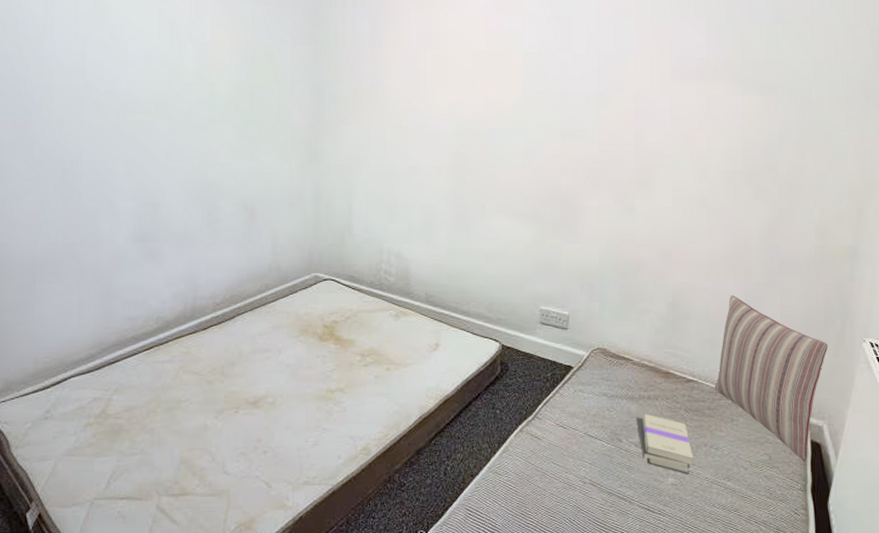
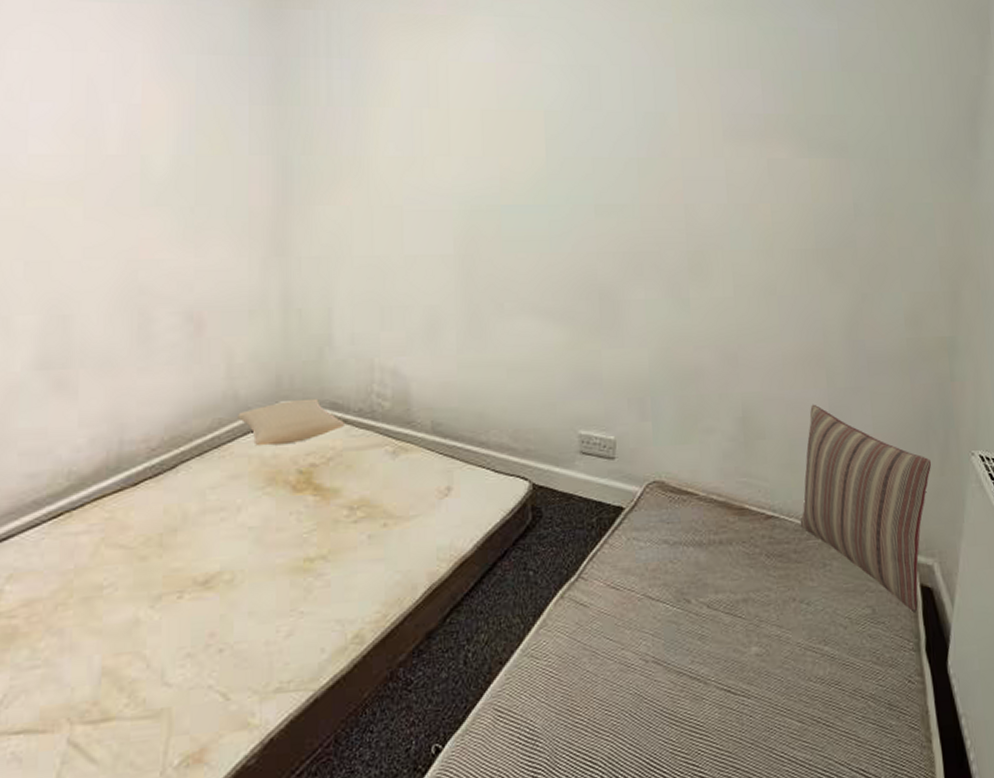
pillow: none [280,272,360,306] -> present [238,398,346,446]
books: present [635,413,693,474] -> none [705,563,780,640]

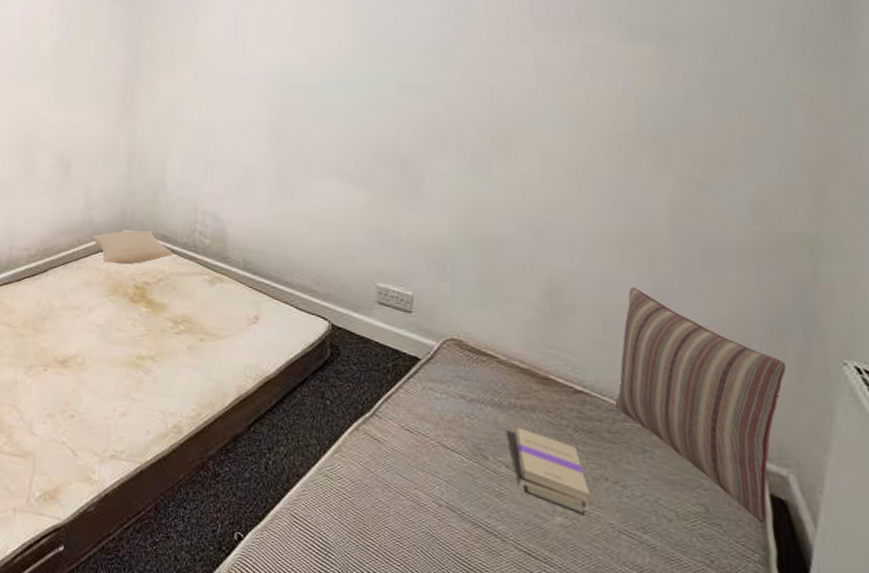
books: none [705,563,780,640] -> present [505,426,590,515]

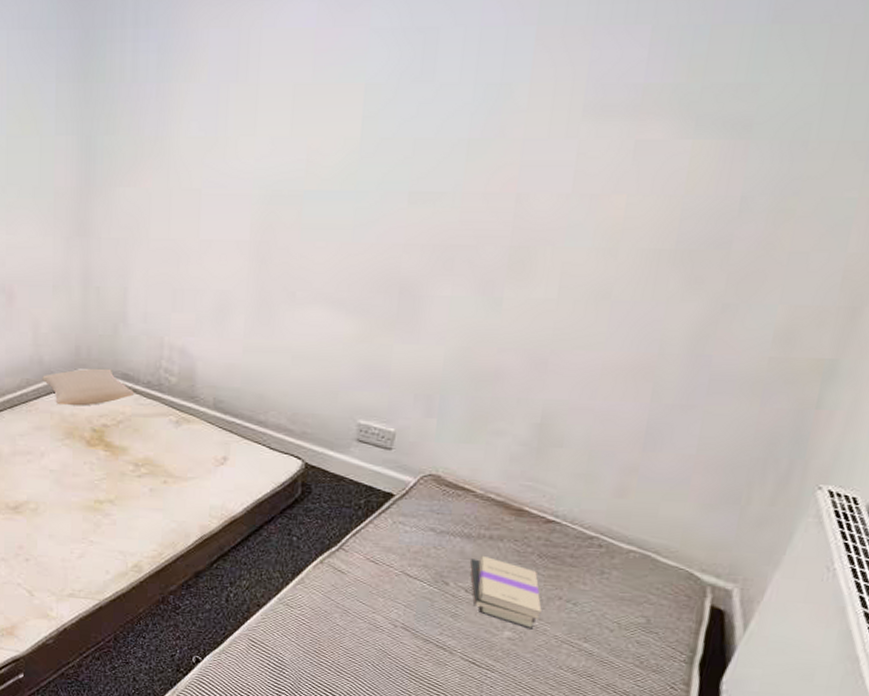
pillow: present [616,286,787,521] -> none [584,418,763,628]

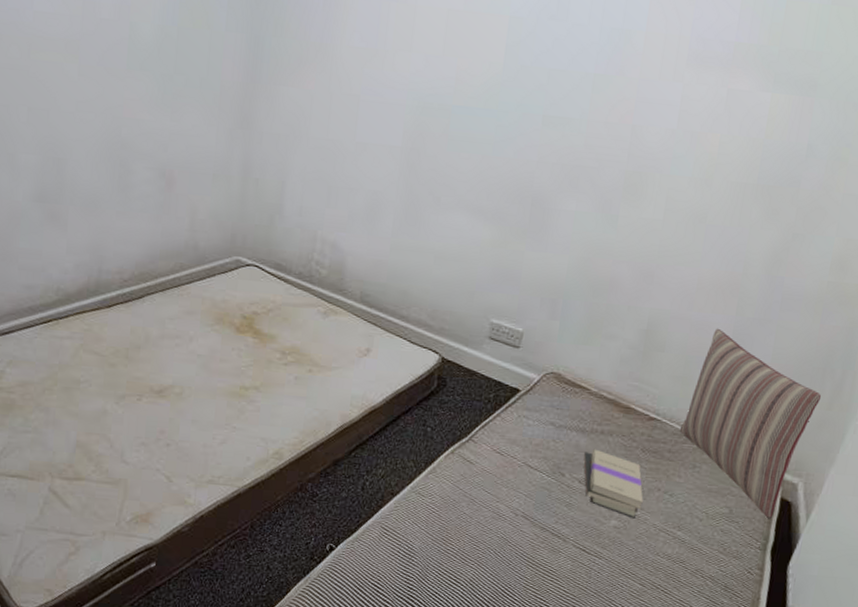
pillow: present [42,368,135,406] -> none [196,256,287,293]
pillow: none [584,418,763,628] -> present [680,328,822,518]

